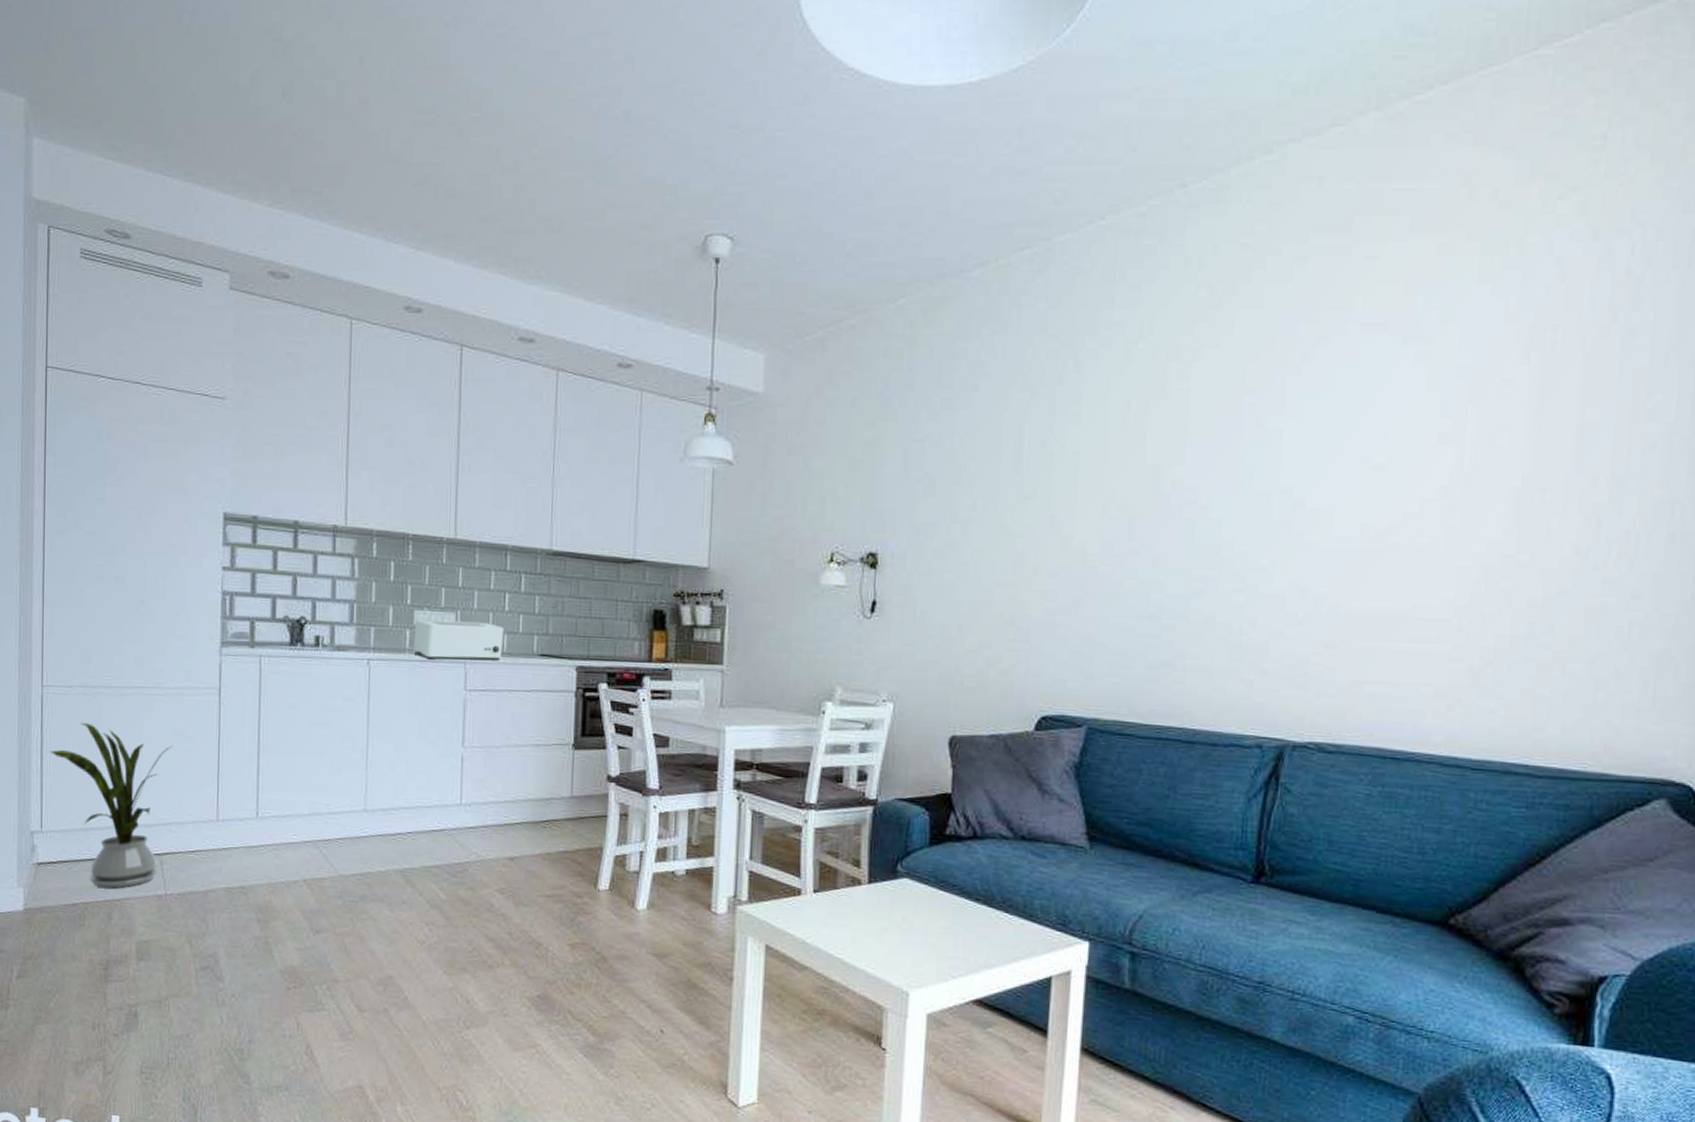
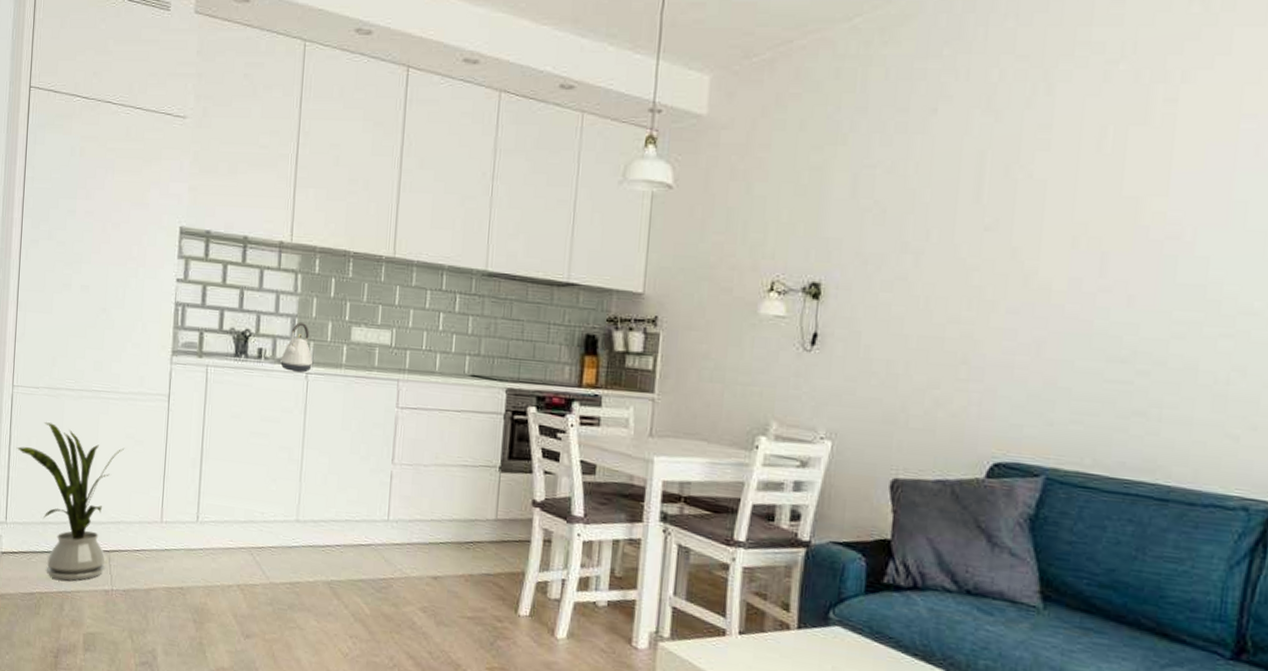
kettle: none [340,608,374,659] -> present [281,322,313,373]
toaster: present [413,619,505,661] -> none [349,336,438,380]

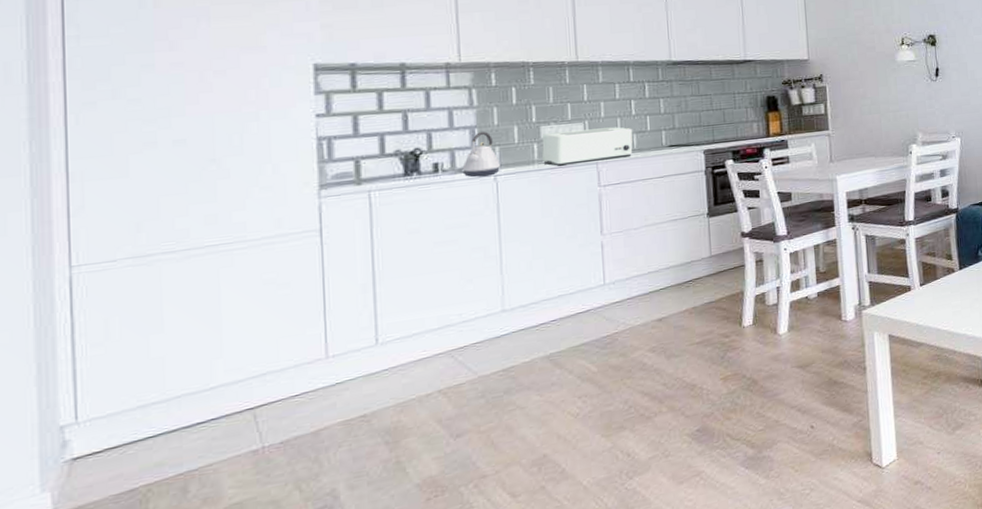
house plant: present [16,422,125,581] -> none [85,294,263,463]
toaster: none [349,336,438,380] -> present [542,127,633,167]

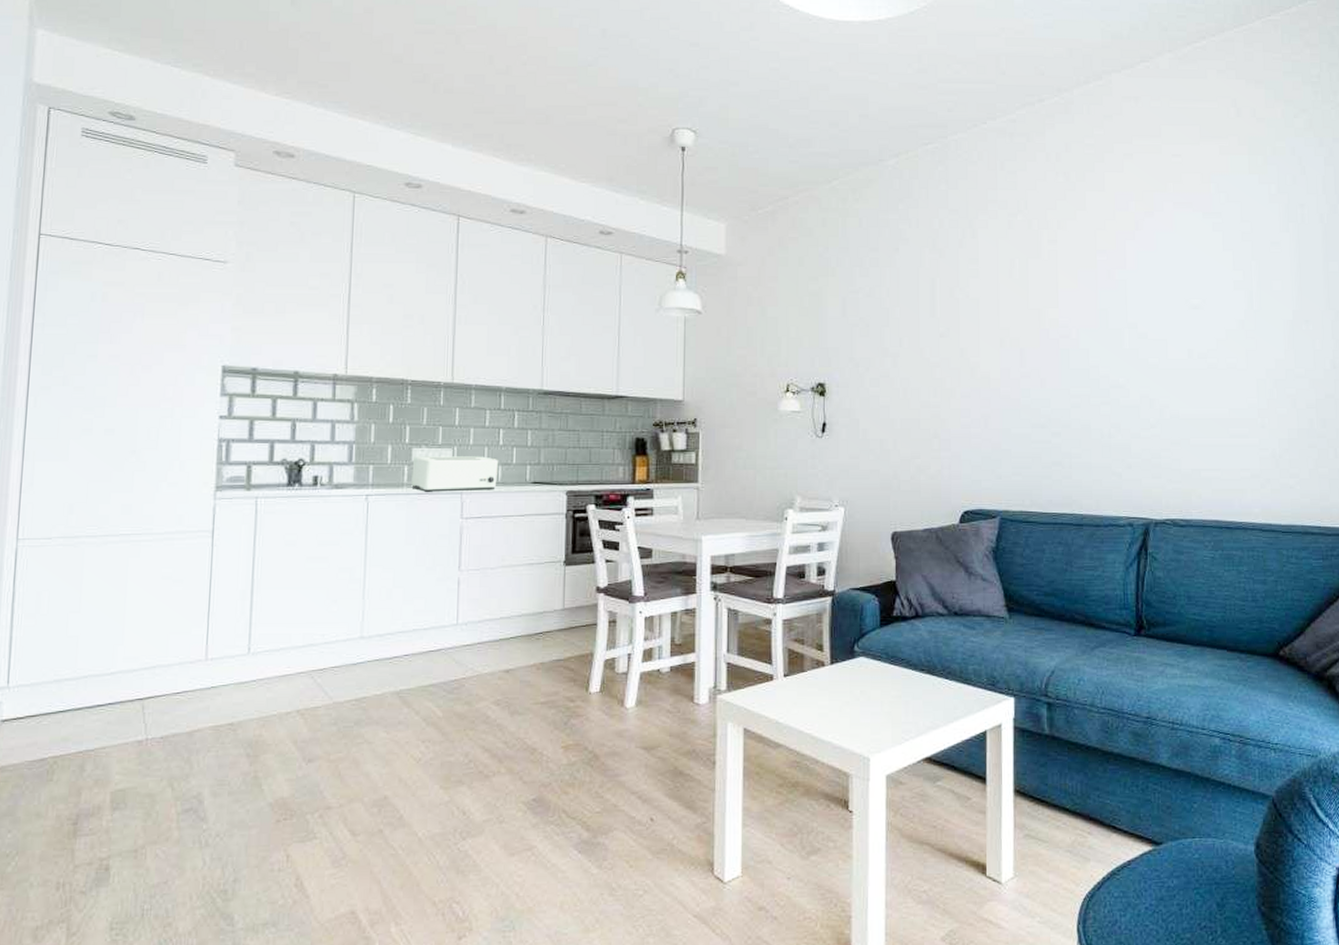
kettle: present [462,131,500,178] -> none [338,448,372,495]

